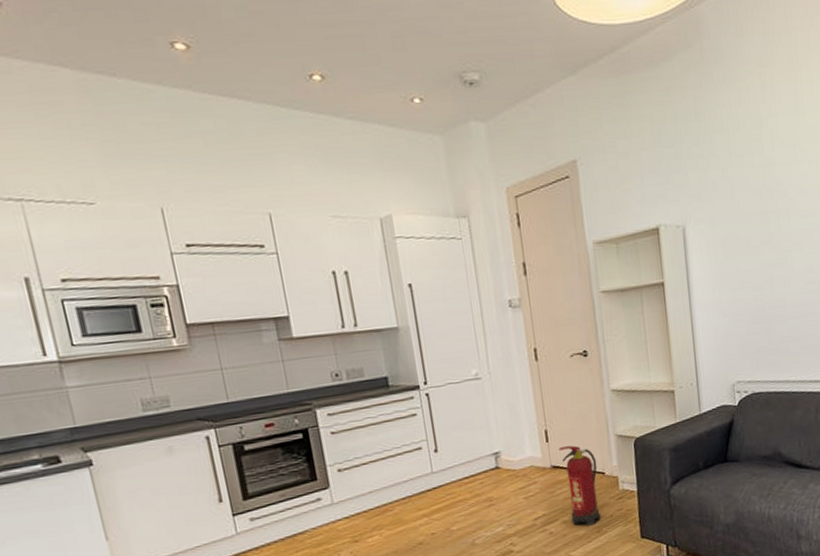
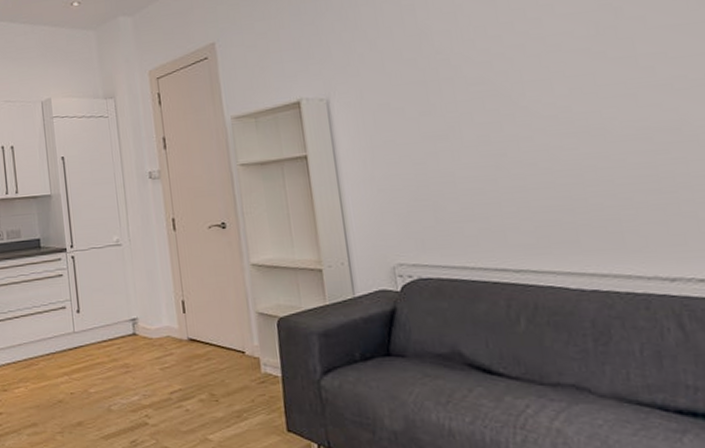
fire extinguisher: present [558,445,601,526] -> none [195,319,241,409]

